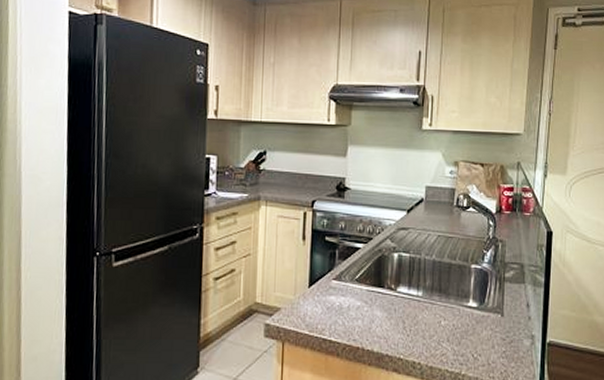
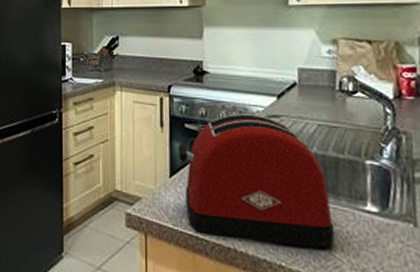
toaster: none [317,227,444,341] -> present [178,114,335,249]

